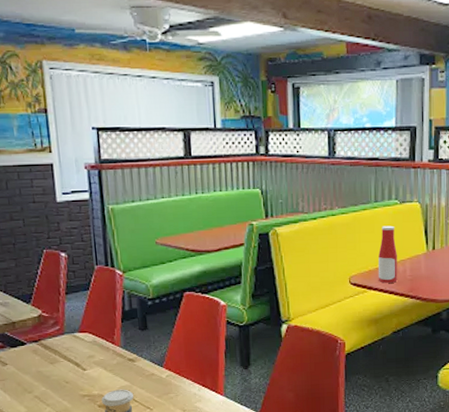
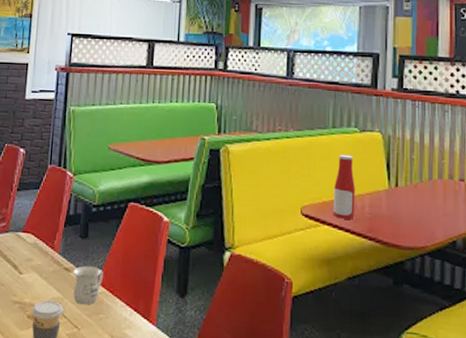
mug: none [138,354,168,389] -> present [73,265,103,305]

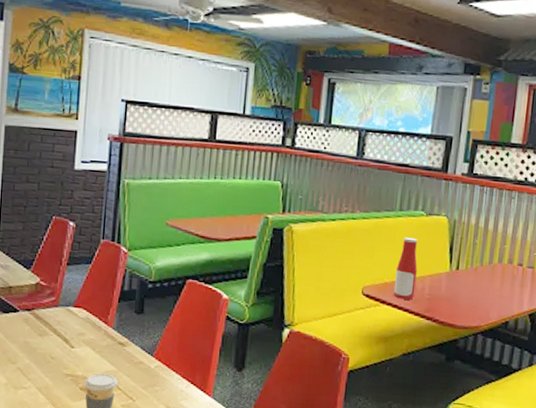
mug: present [73,265,103,305] -> none [128,340,159,378]

